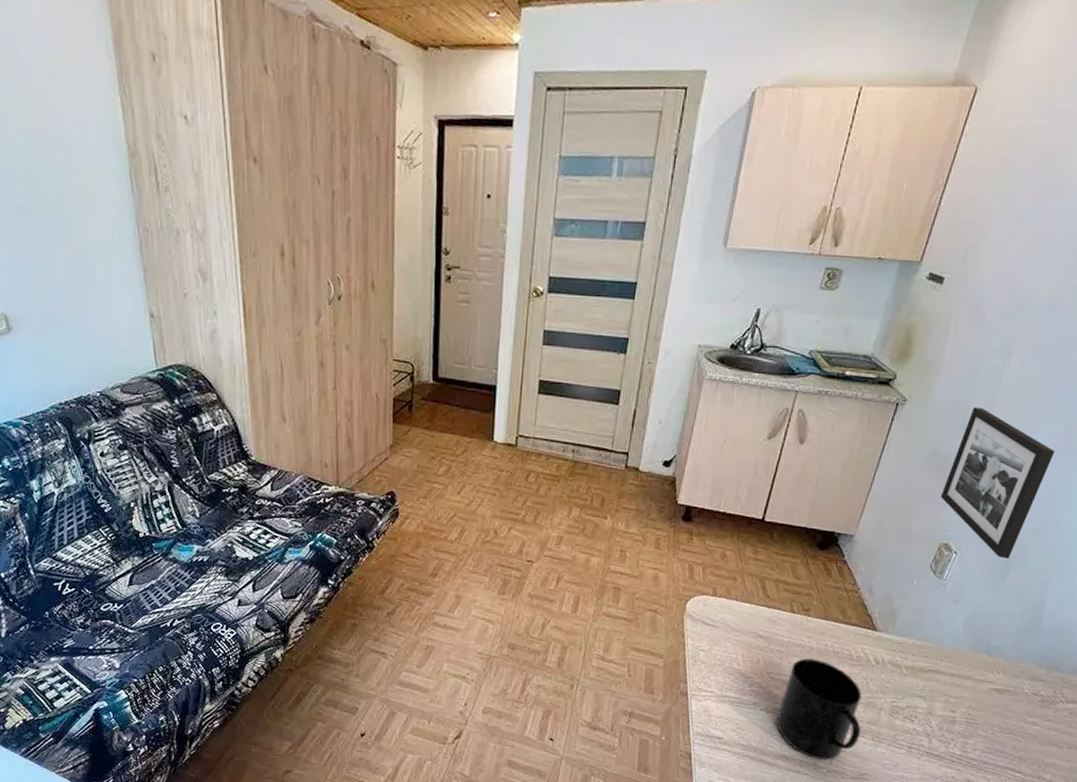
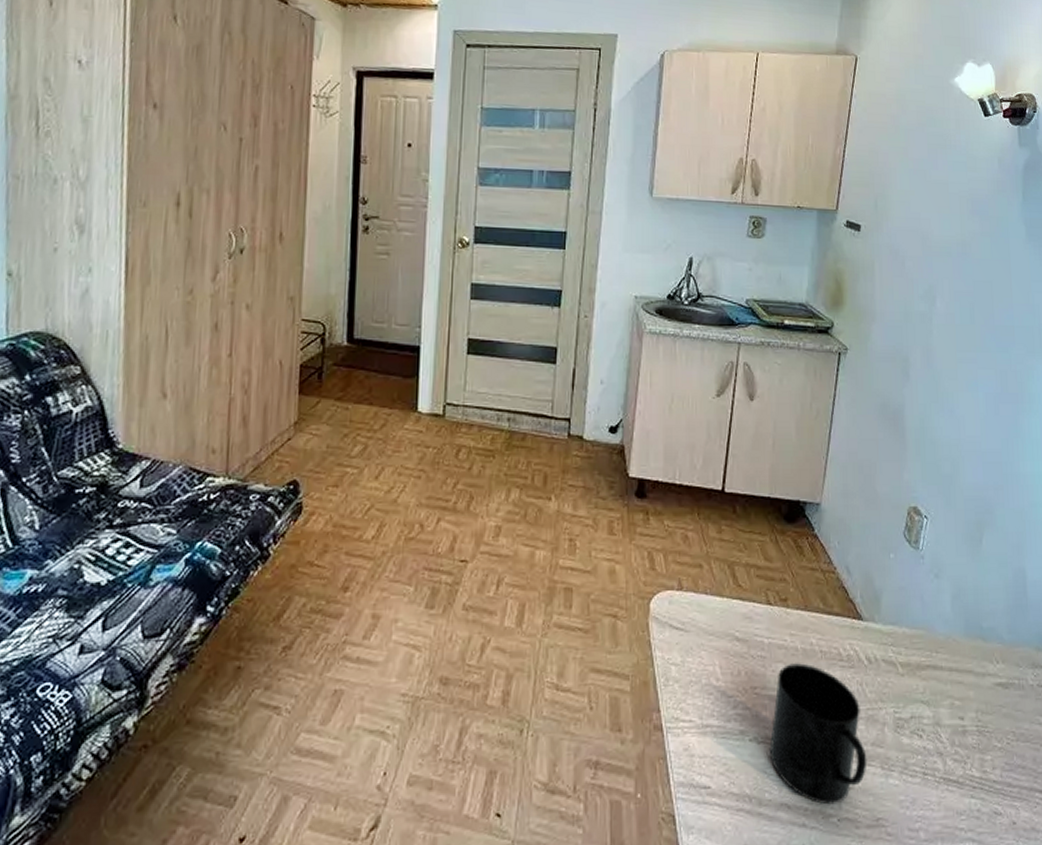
picture frame: present [941,407,1056,559] -> none [899,354,998,521]

